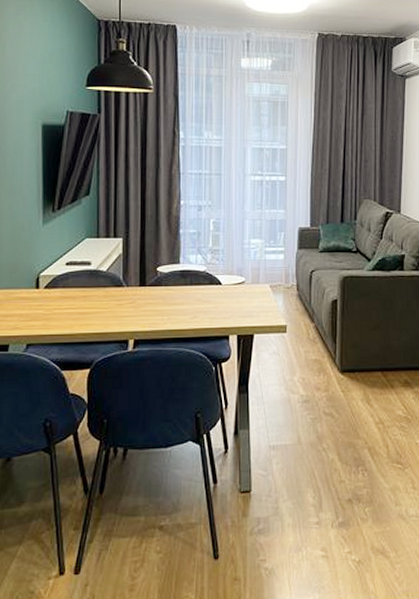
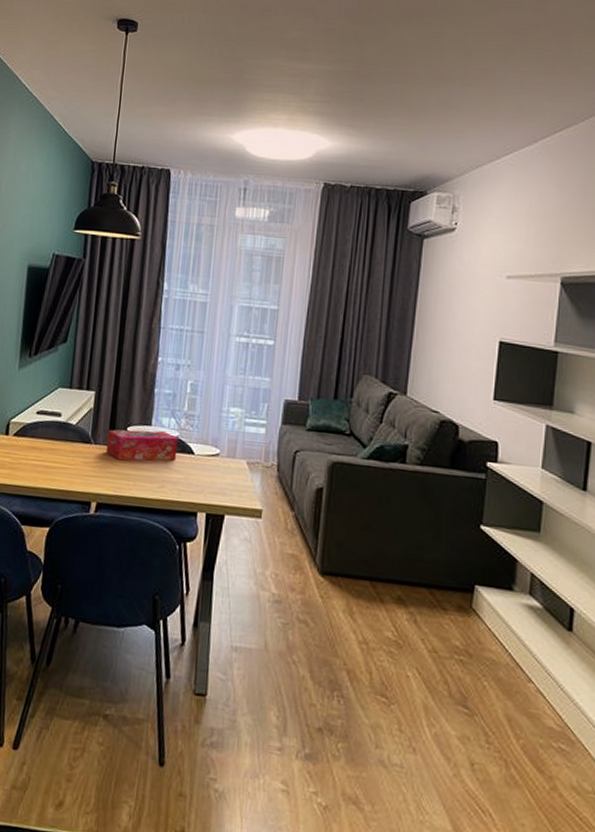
tissue box: none [138,266,206,298] -> present [105,429,179,461]

